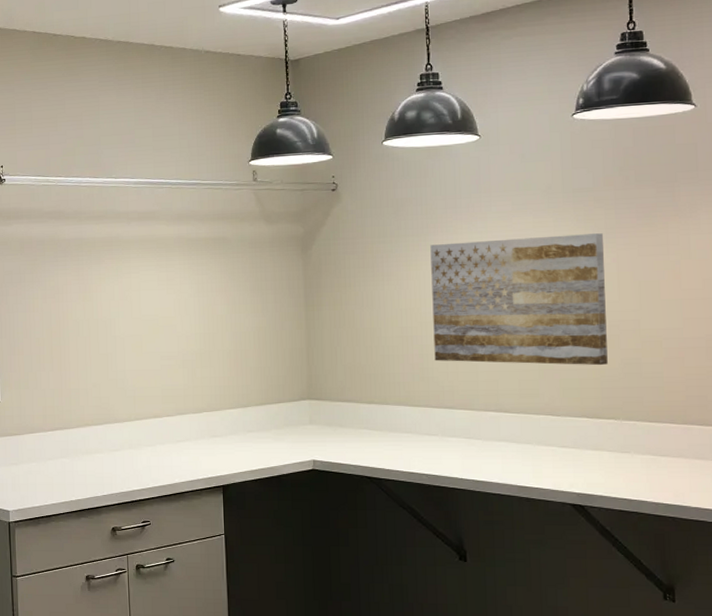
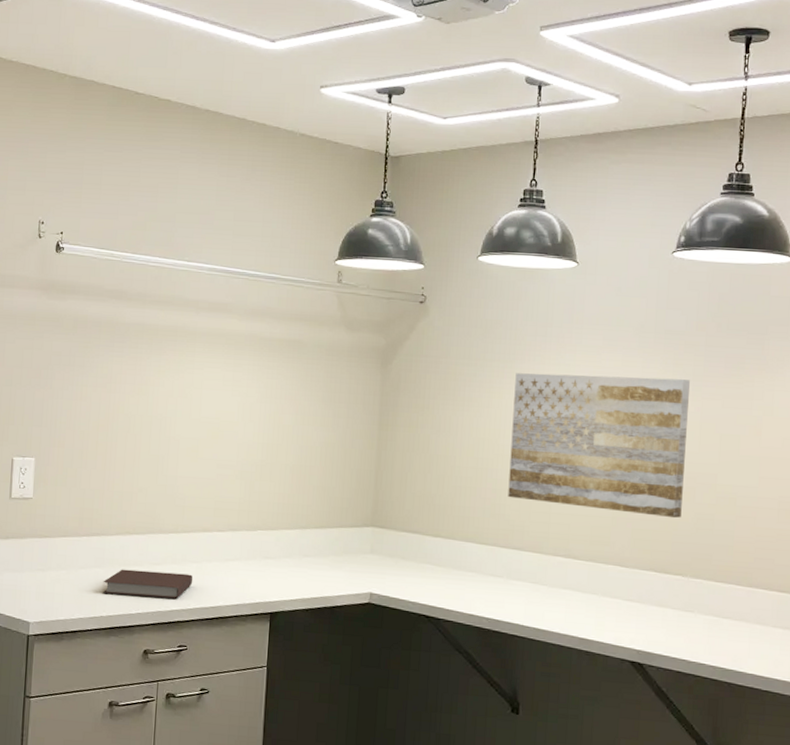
notebook: none [70,457,150,481] -> present [102,569,193,599]

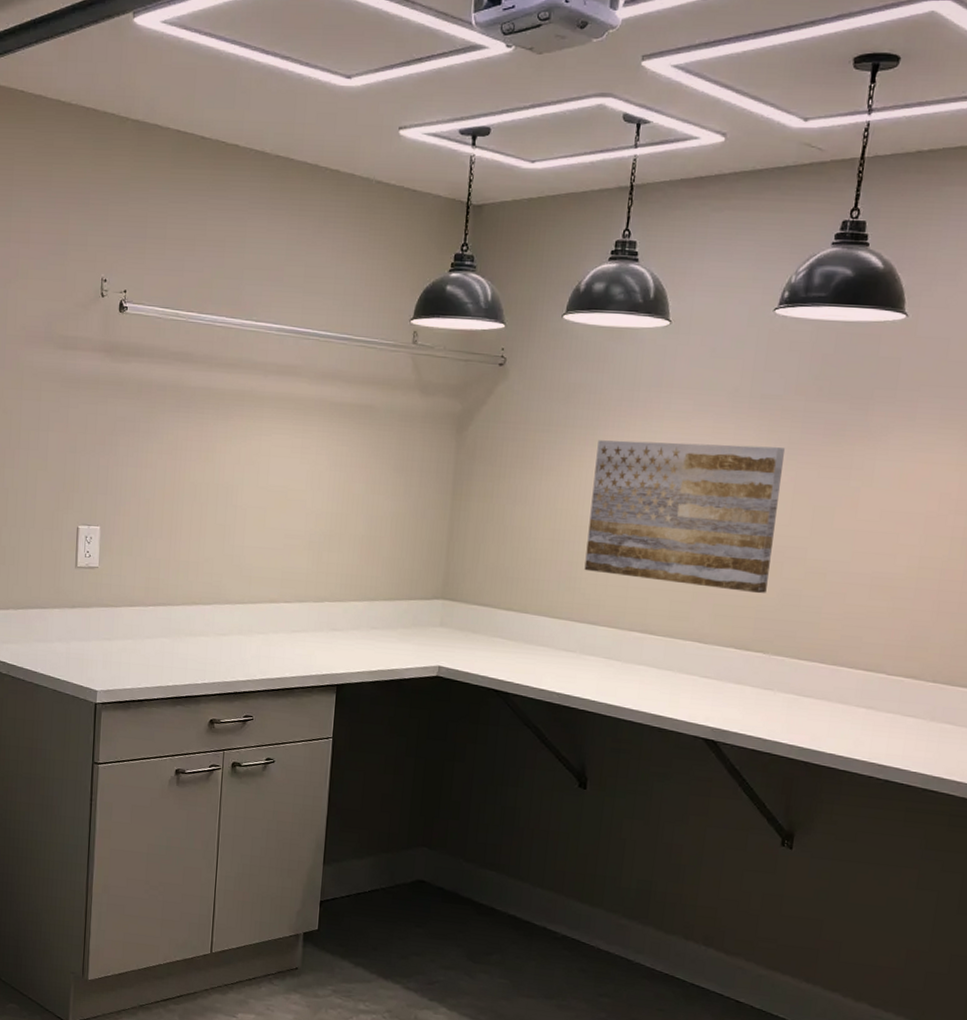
notebook: present [102,569,193,599] -> none [169,639,260,670]

